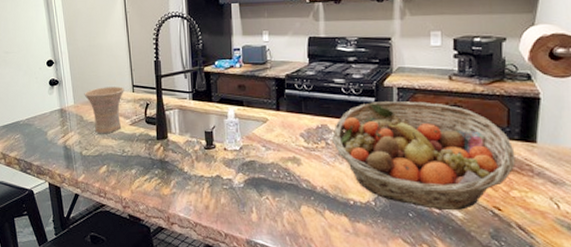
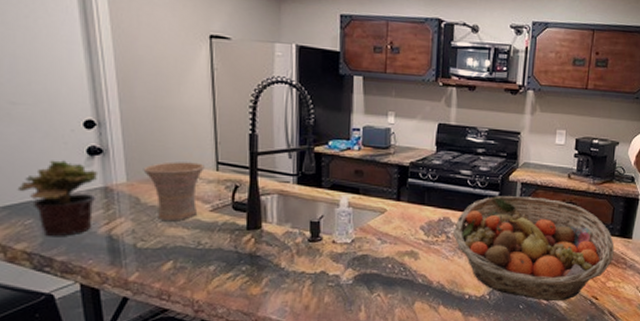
potted plant: none [10,91,57,148] -> present [17,160,99,237]

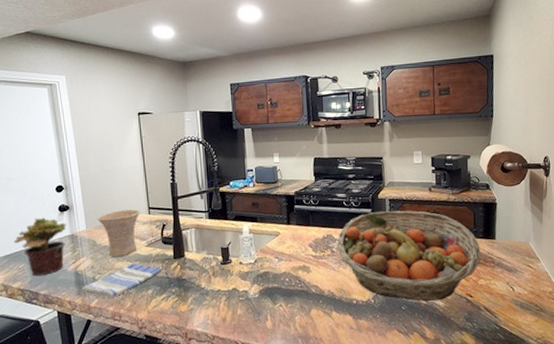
dish towel: none [117,231,230,273] -> present [82,263,162,299]

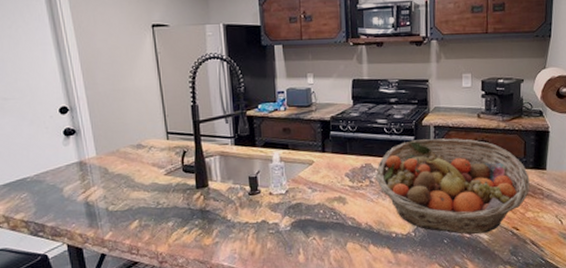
potted plant: present [13,217,67,276] -> none [13,142,74,207]
dish towel: present [82,263,162,299] -> none [94,193,183,232]
vase: present [97,209,140,257] -> none [108,134,157,187]

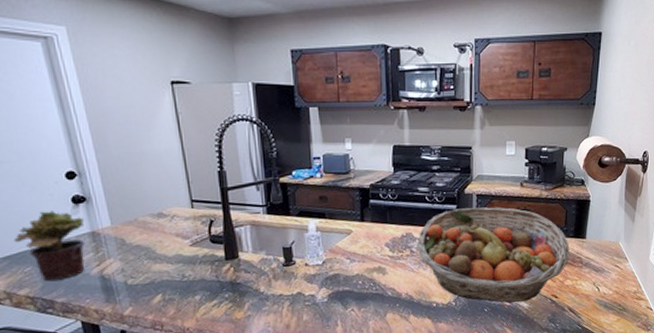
potted plant: none [13,142,74,207] -> present [13,211,85,282]

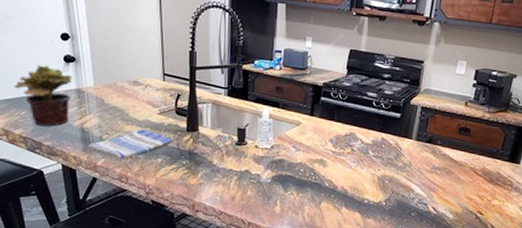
dish towel: none [111,265,211,306] -> present [88,129,173,161]
fruit basket: present [417,207,570,303] -> none [358,117,503,213]

